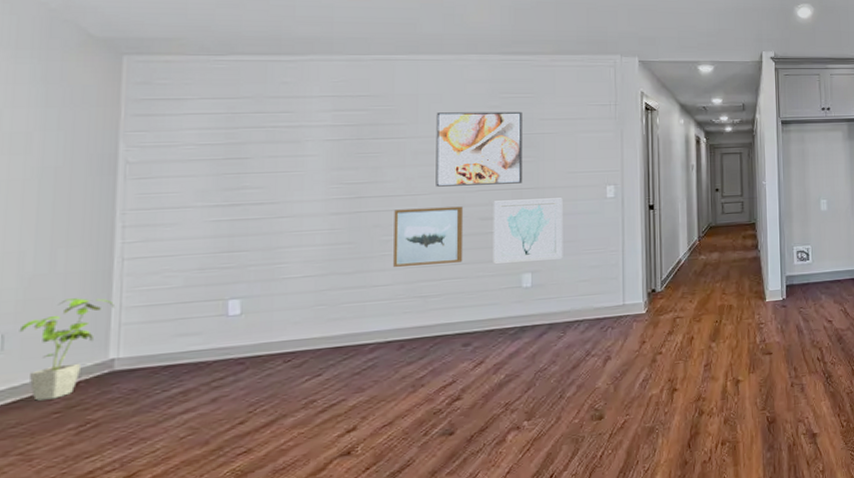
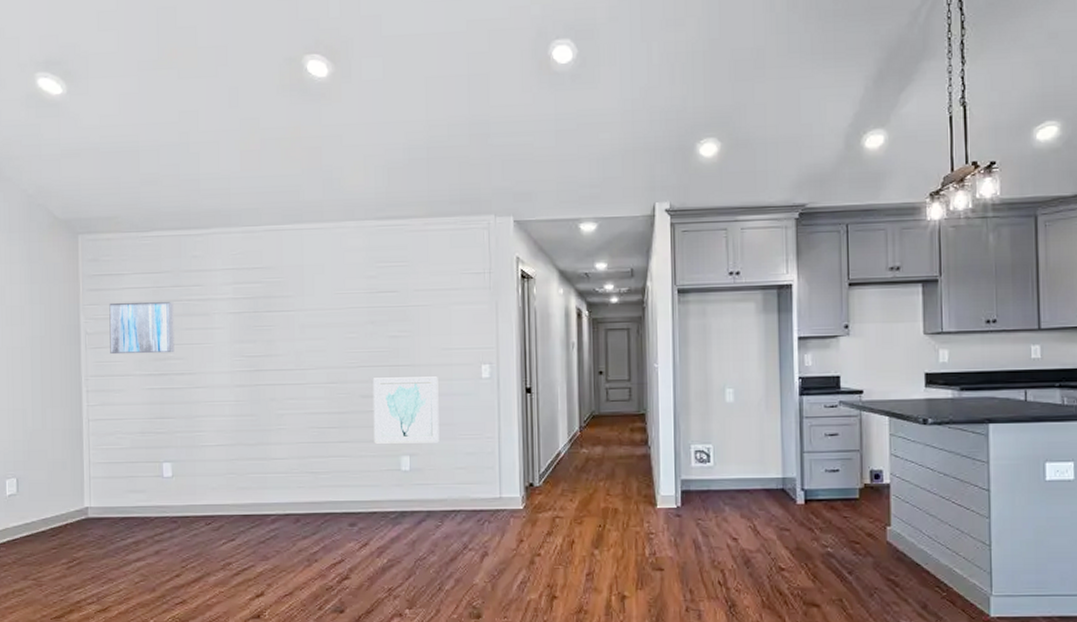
house plant: present [19,298,114,401] -> none [27,452,85,537]
wall art: none [161,128,254,185] -> present [109,302,175,355]
wall art: present [393,206,464,267] -> none [287,382,347,441]
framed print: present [436,111,523,187] -> none [320,282,399,362]

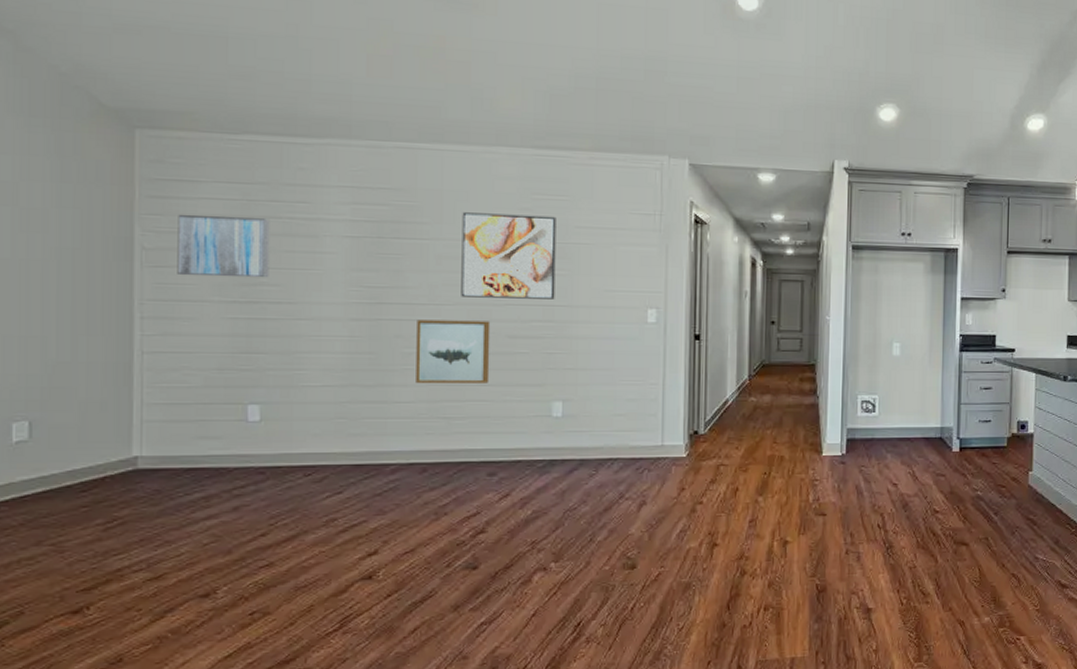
wall art: none [287,382,347,441] -> present [416,320,491,383]
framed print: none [320,282,399,362] -> present [461,212,556,299]
wall art: present [373,376,440,444] -> none [521,317,599,388]

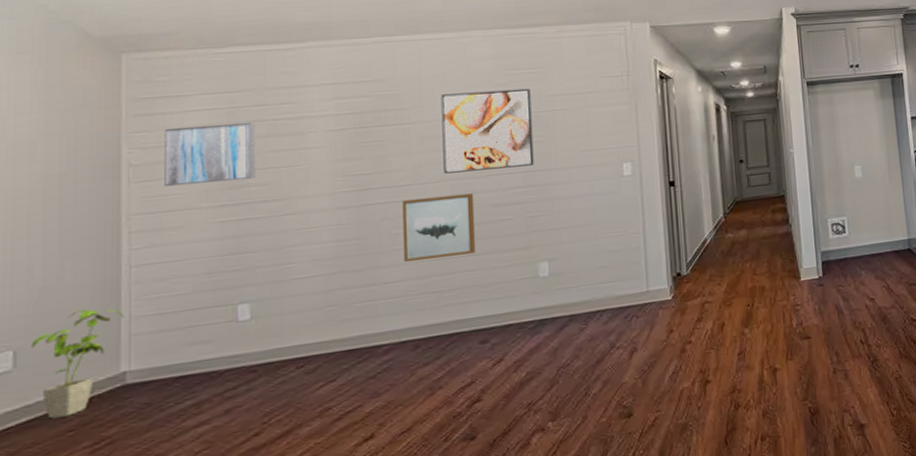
house plant: none [46,390,135,493] -> present [31,308,123,419]

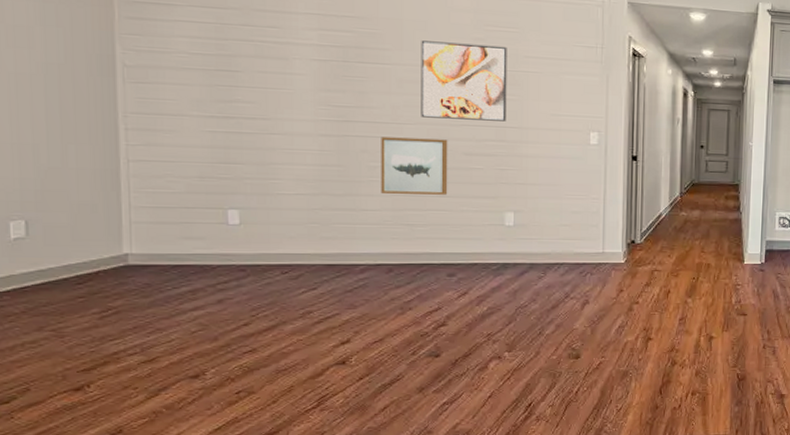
house plant: present [31,308,123,419] -> none [41,193,124,285]
wall art: present [164,123,256,187] -> none [156,34,244,96]

